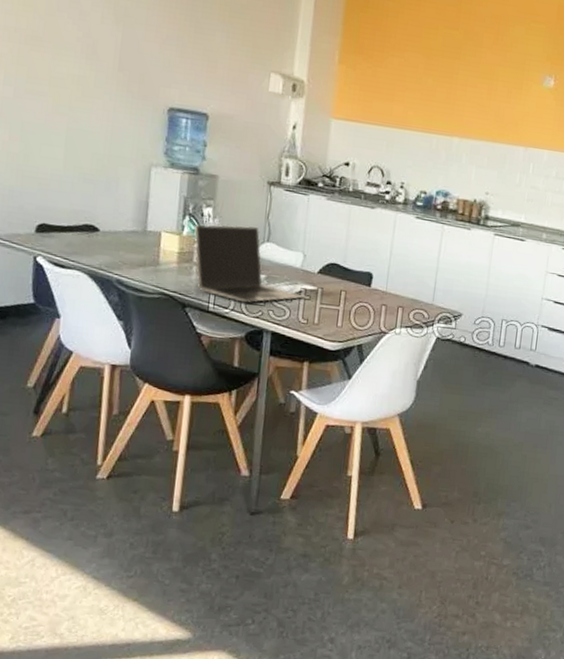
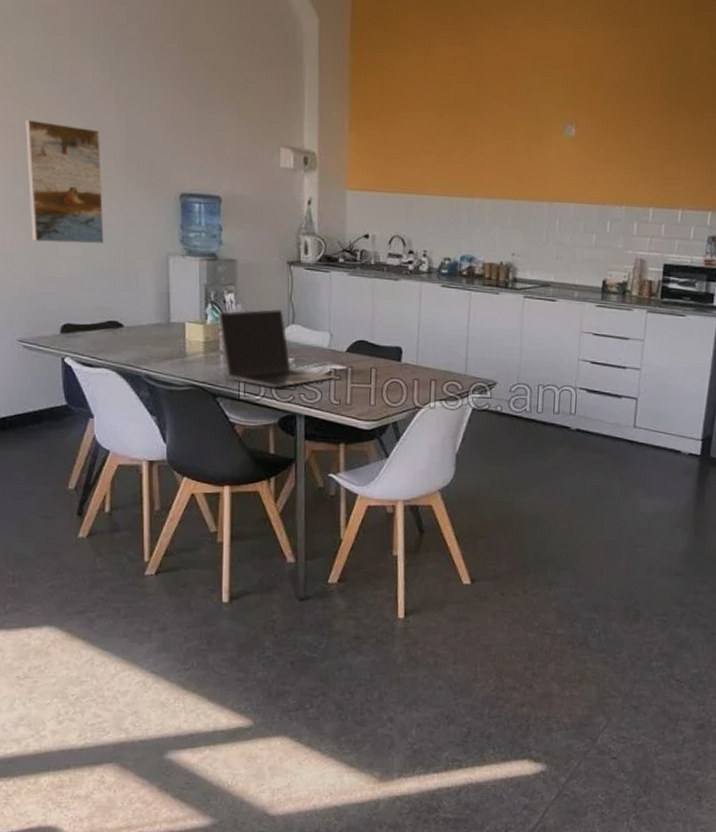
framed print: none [16,23,95,149] -> present [24,119,104,244]

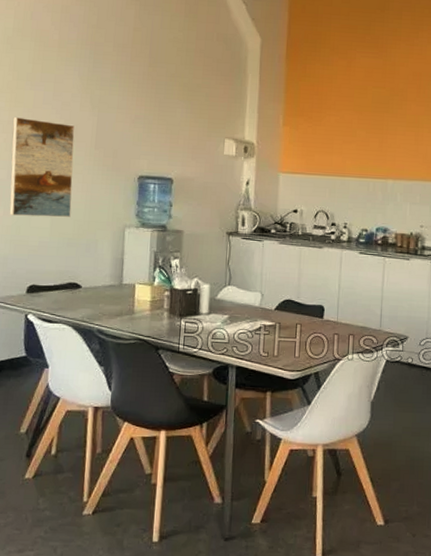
laptop: present [217,309,335,388] -> none [163,272,264,342]

